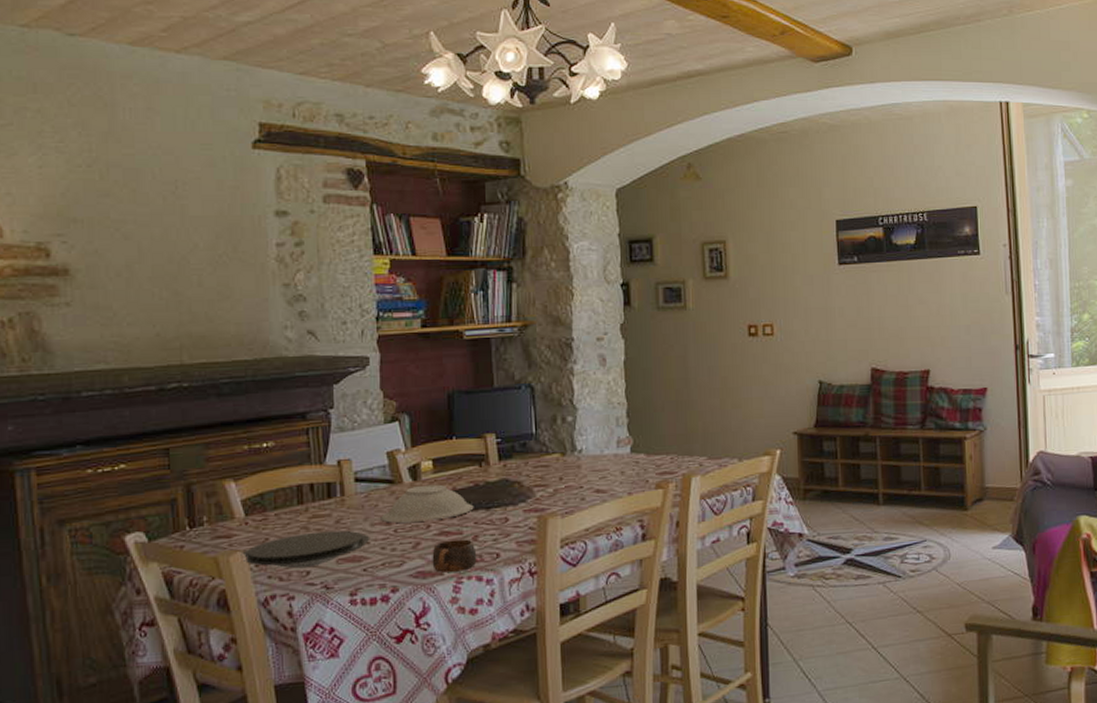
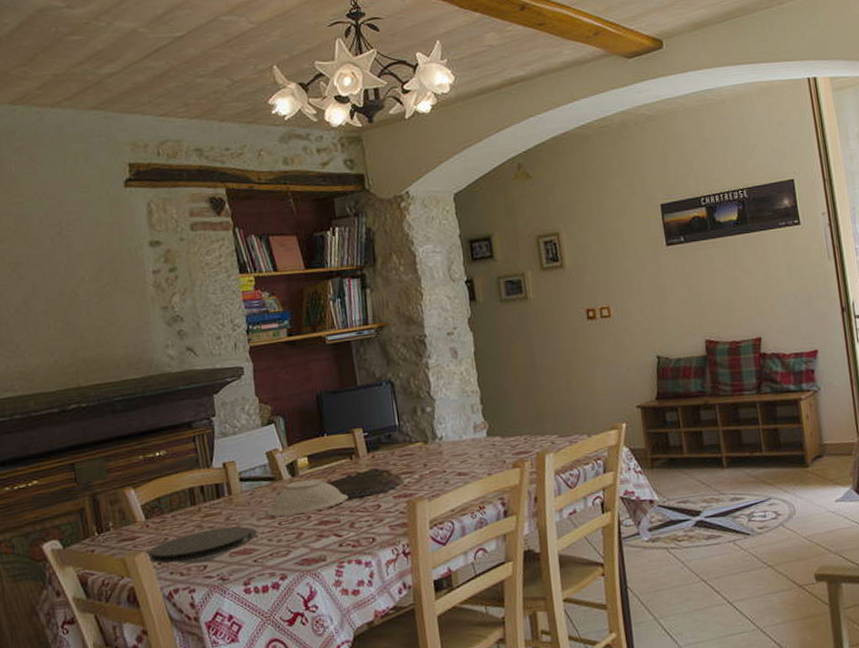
cup: present [432,539,477,573] -> none [314,526,355,559]

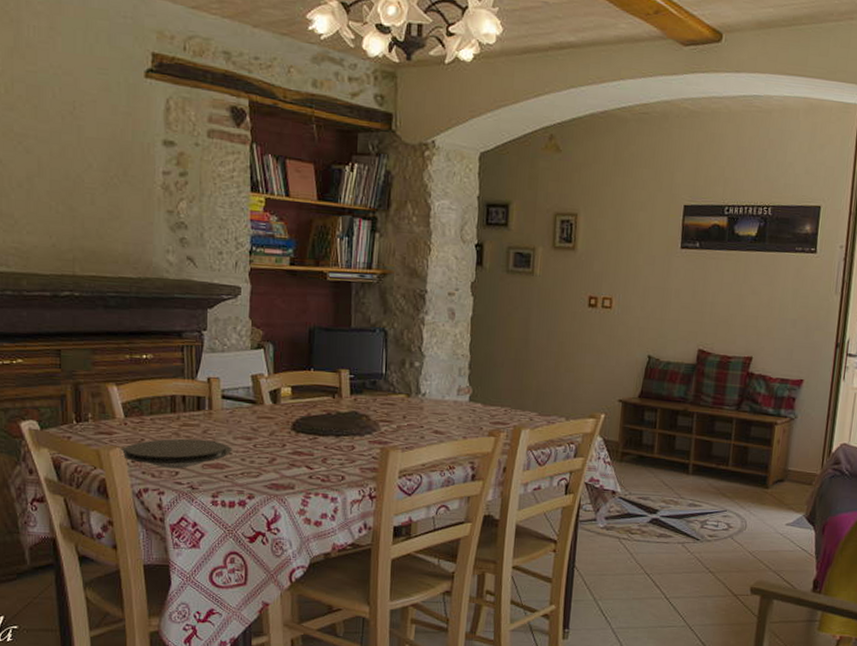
bowl: present [265,478,349,517] -> none [242,408,325,441]

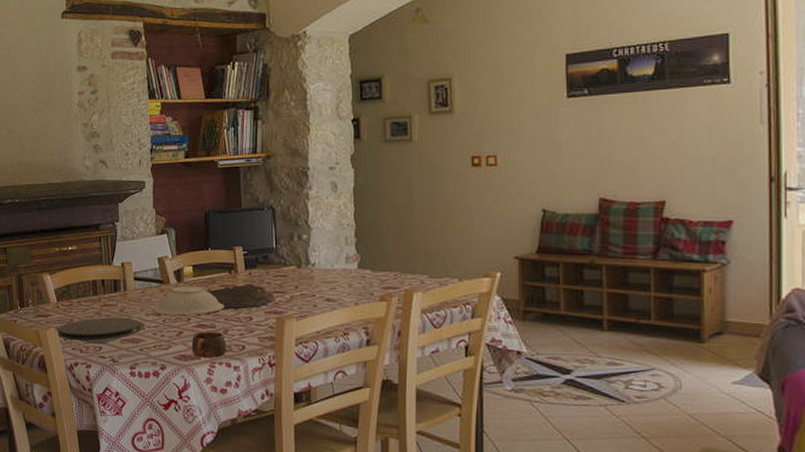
bowl: none [242,408,325,441] -> present [153,286,225,316]
cup: none [285,459,325,488] -> present [191,332,227,358]

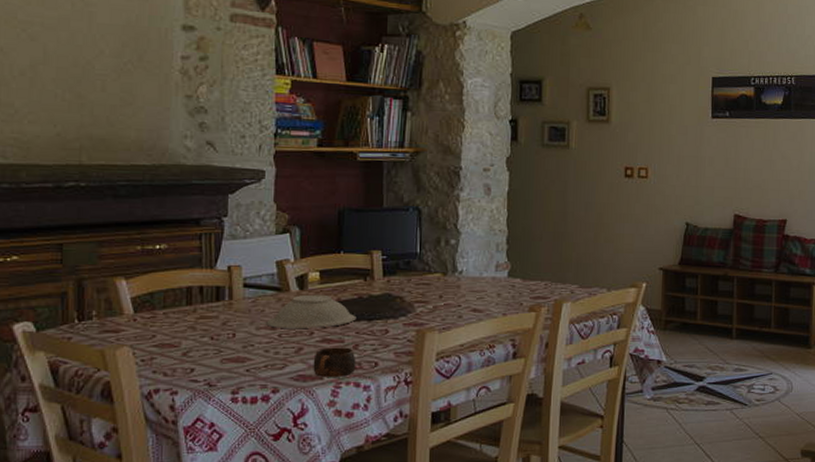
plate: present [54,317,145,344] -> none [127,332,255,366]

